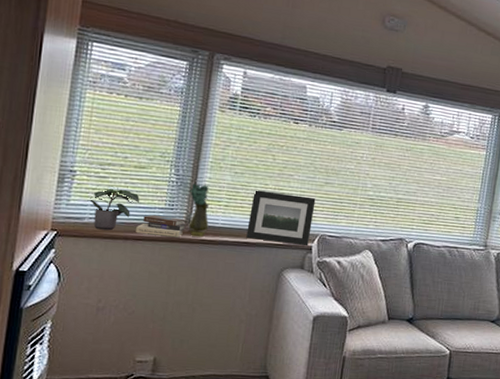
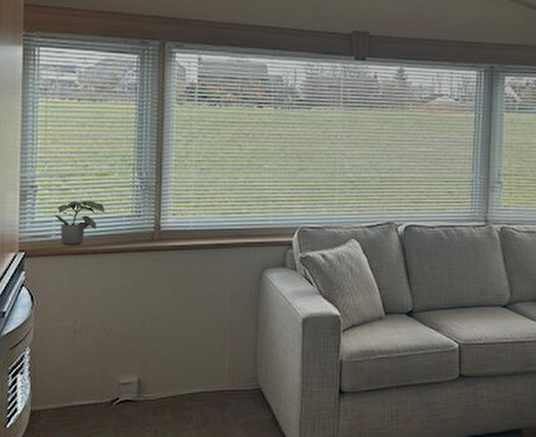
books: present [136,214,186,237] -> none [105,224,156,246]
vase: present [188,181,210,237] -> none [154,183,179,243]
picture frame: present [246,190,316,246] -> none [220,185,291,242]

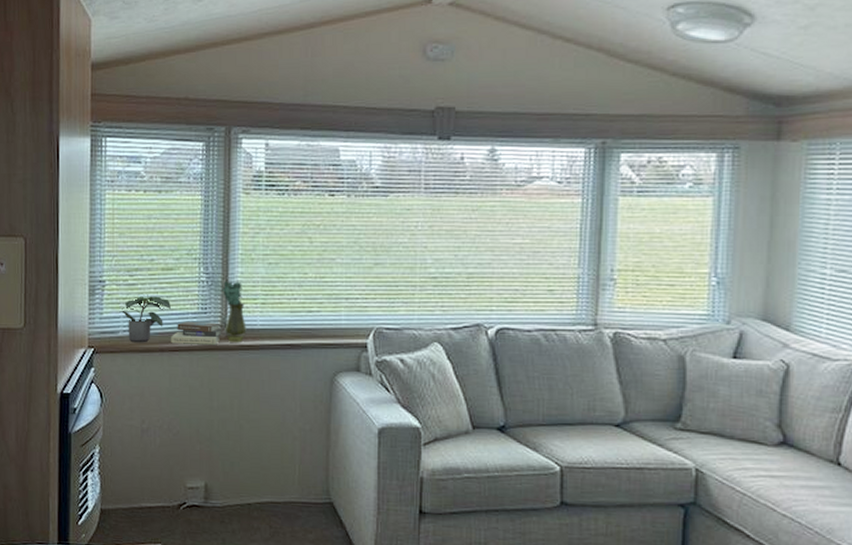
books: none [105,224,156,246] -> present [171,321,222,345]
vase: none [154,183,179,243] -> present [221,278,246,343]

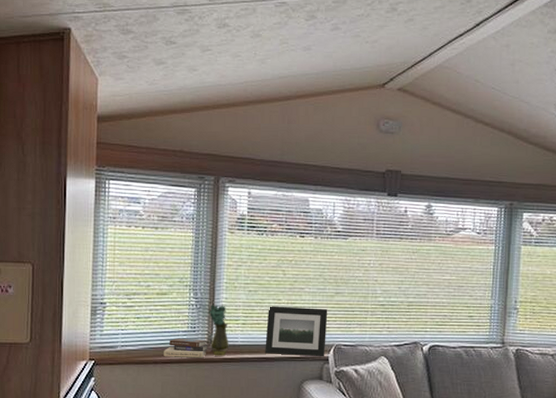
potted plant: present [120,295,171,343] -> none [119,315,164,356]
picture frame: none [289,281,365,344] -> present [265,306,328,357]

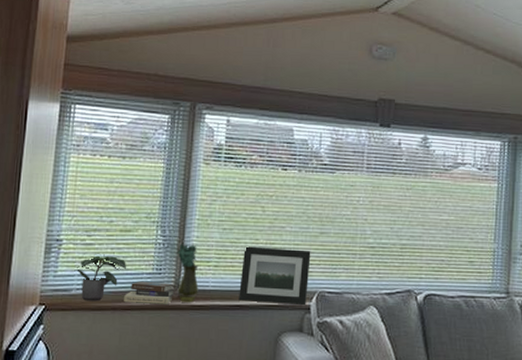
potted plant: none [119,315,164,356] -> present [75,254,126,302]

